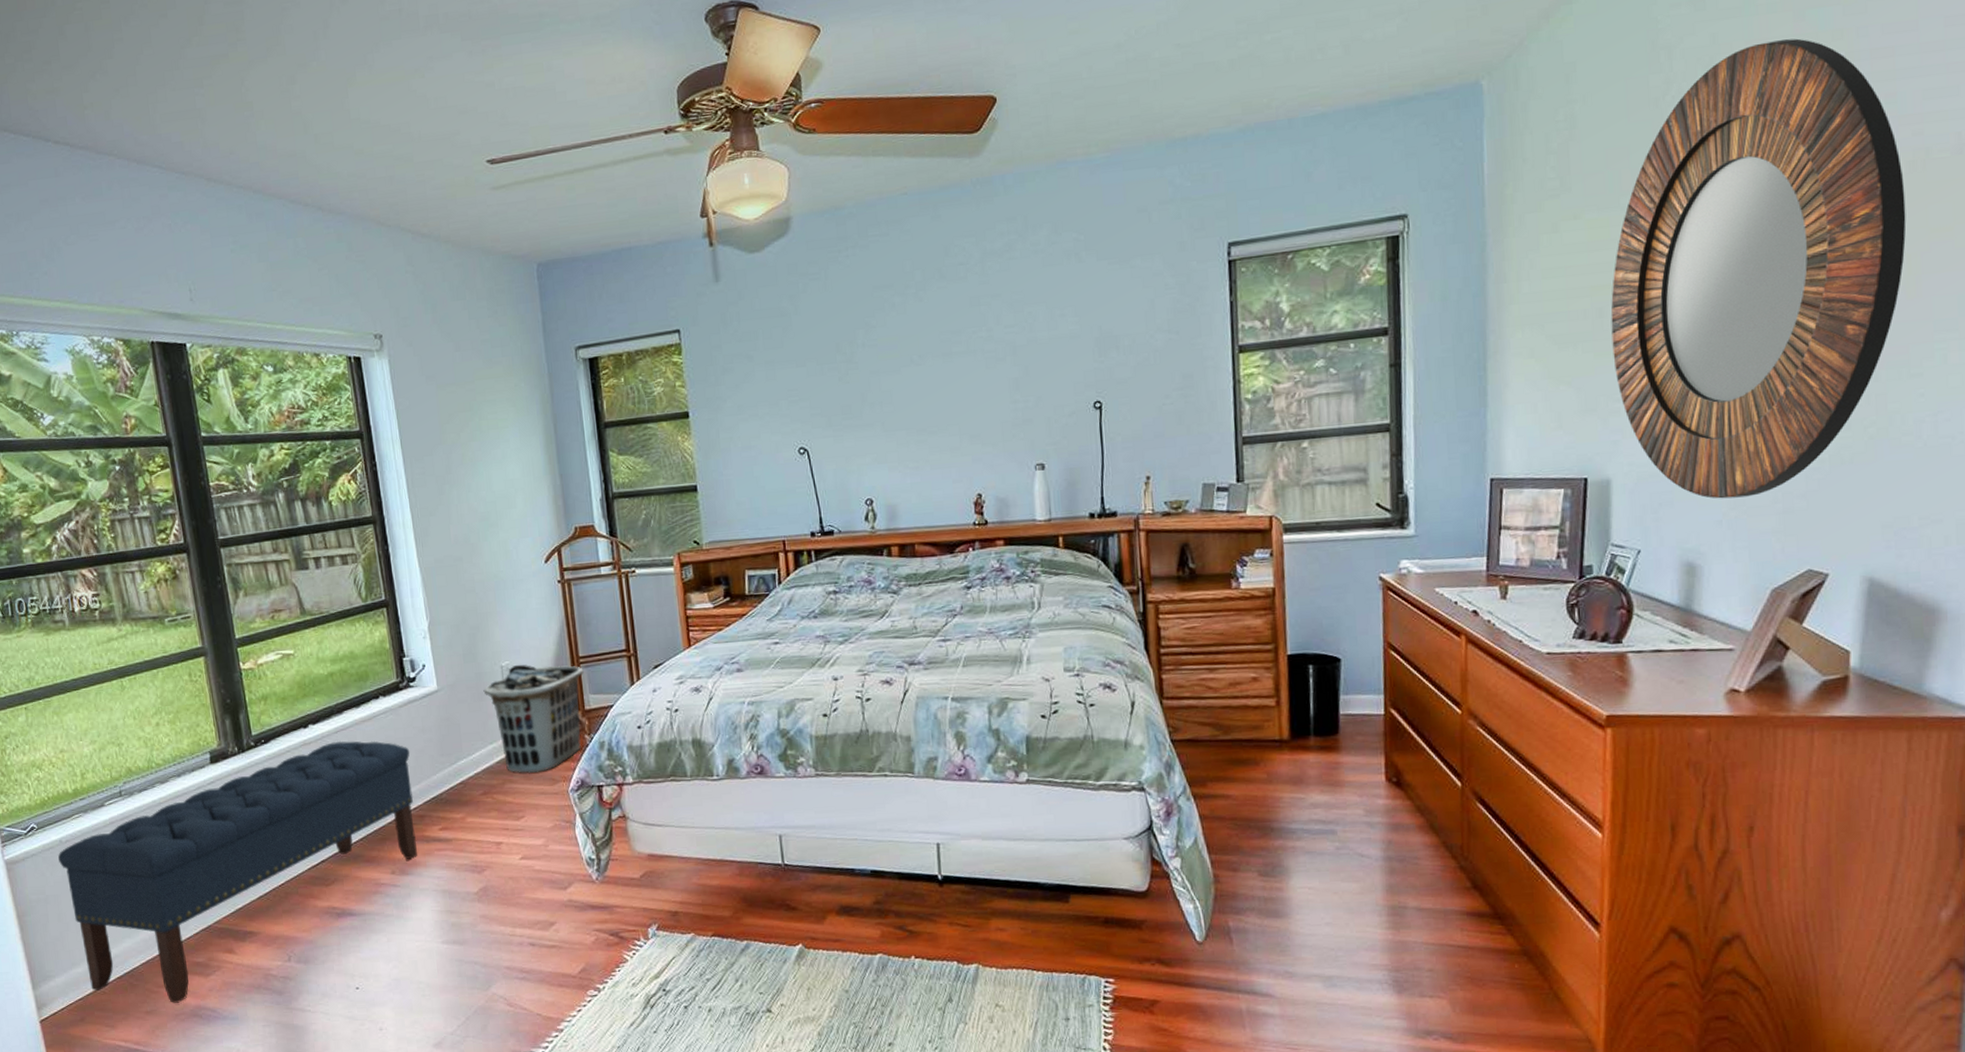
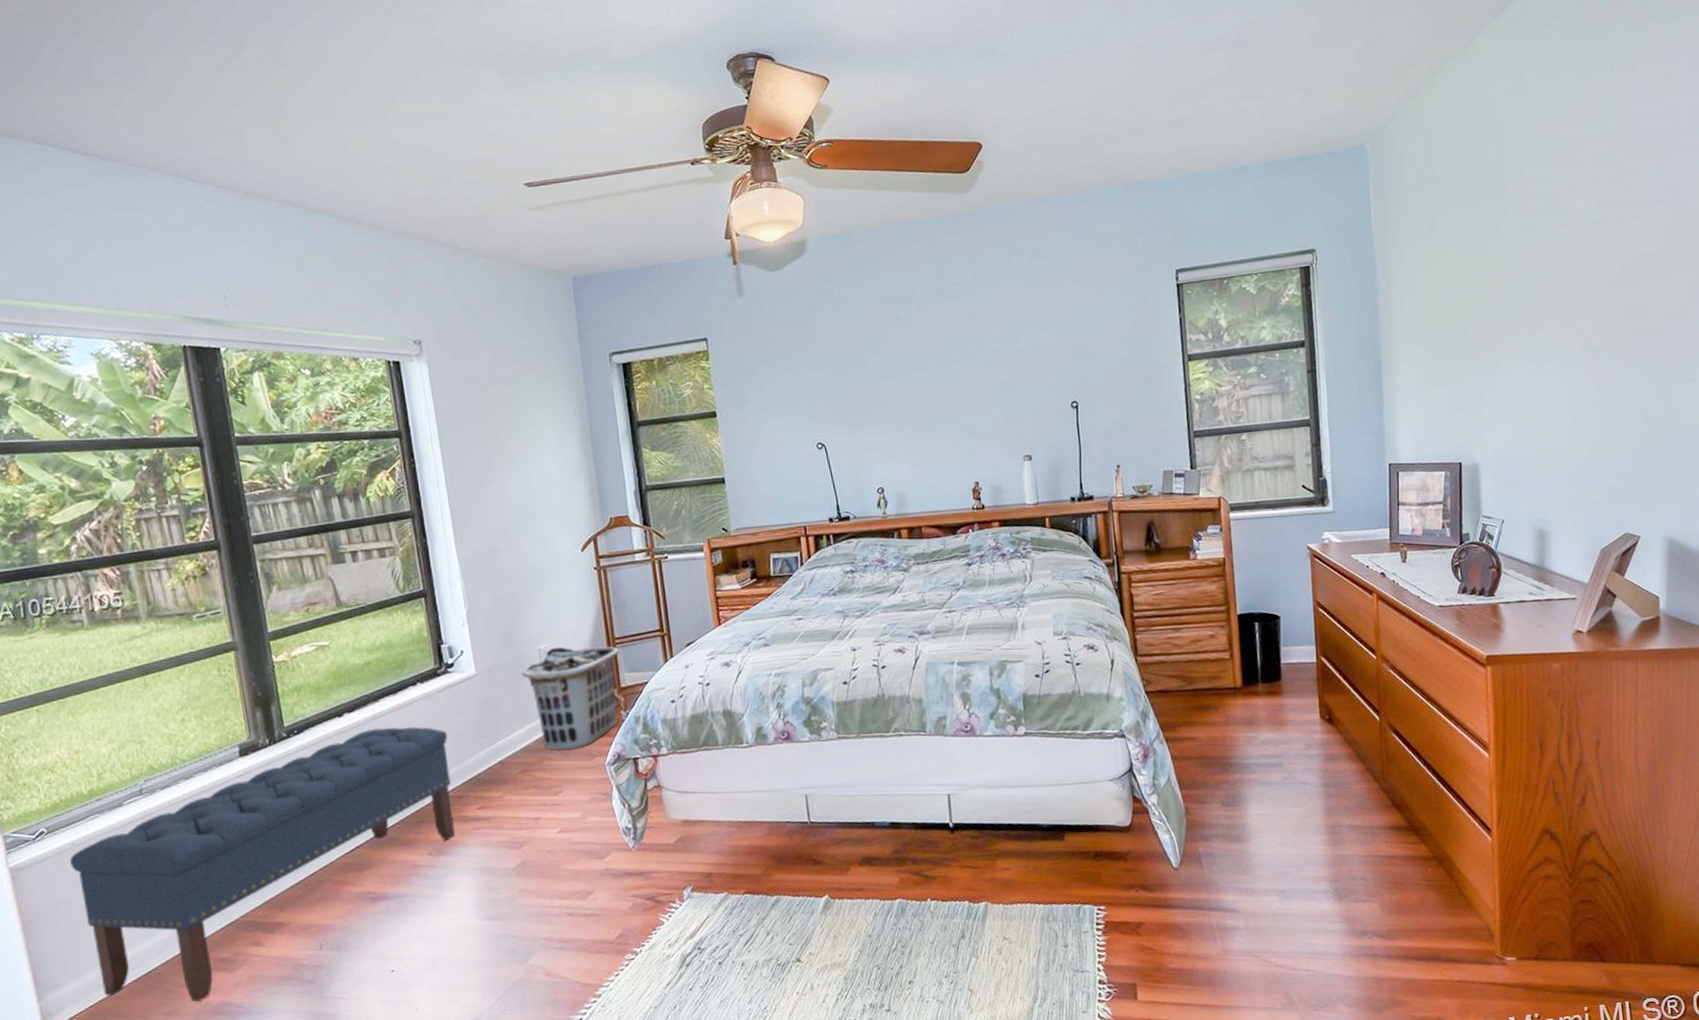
home mirror: present [1610,38,1907,499] -> none [1471,121,1677,478]

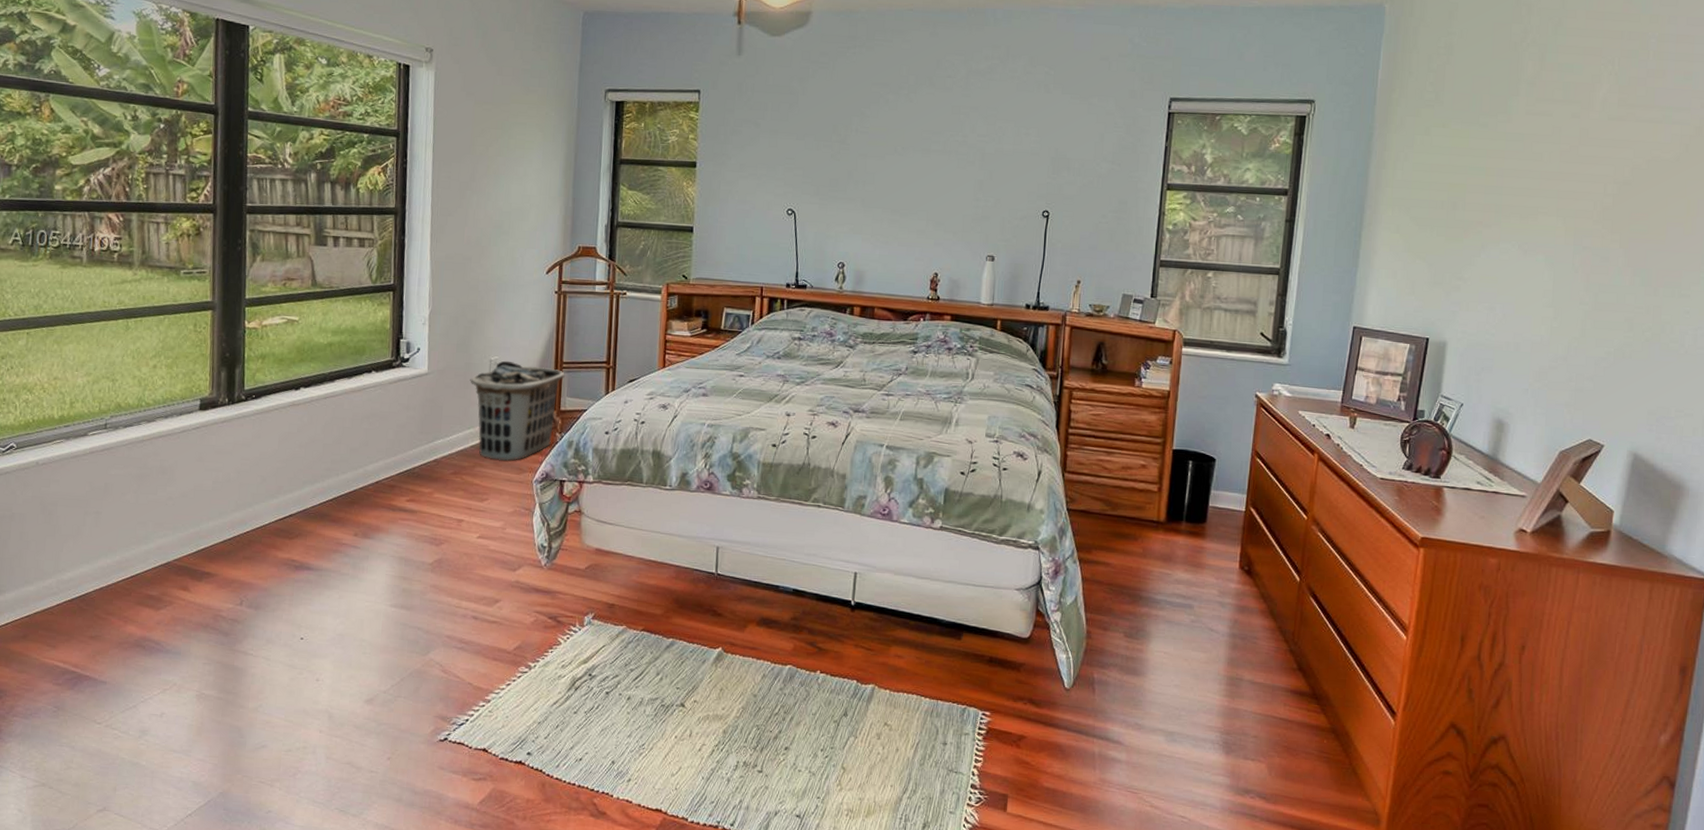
bench: present [70,726,455,1002] -> none [31,406,392,632]

